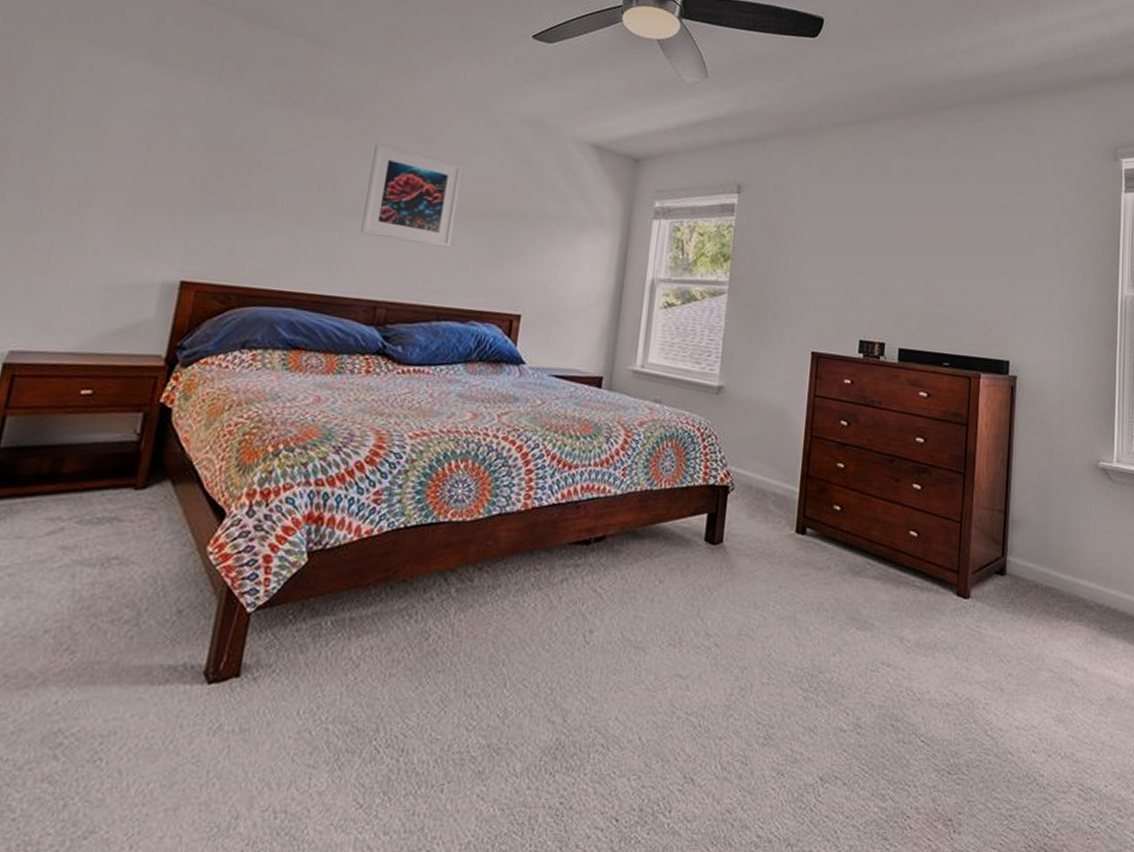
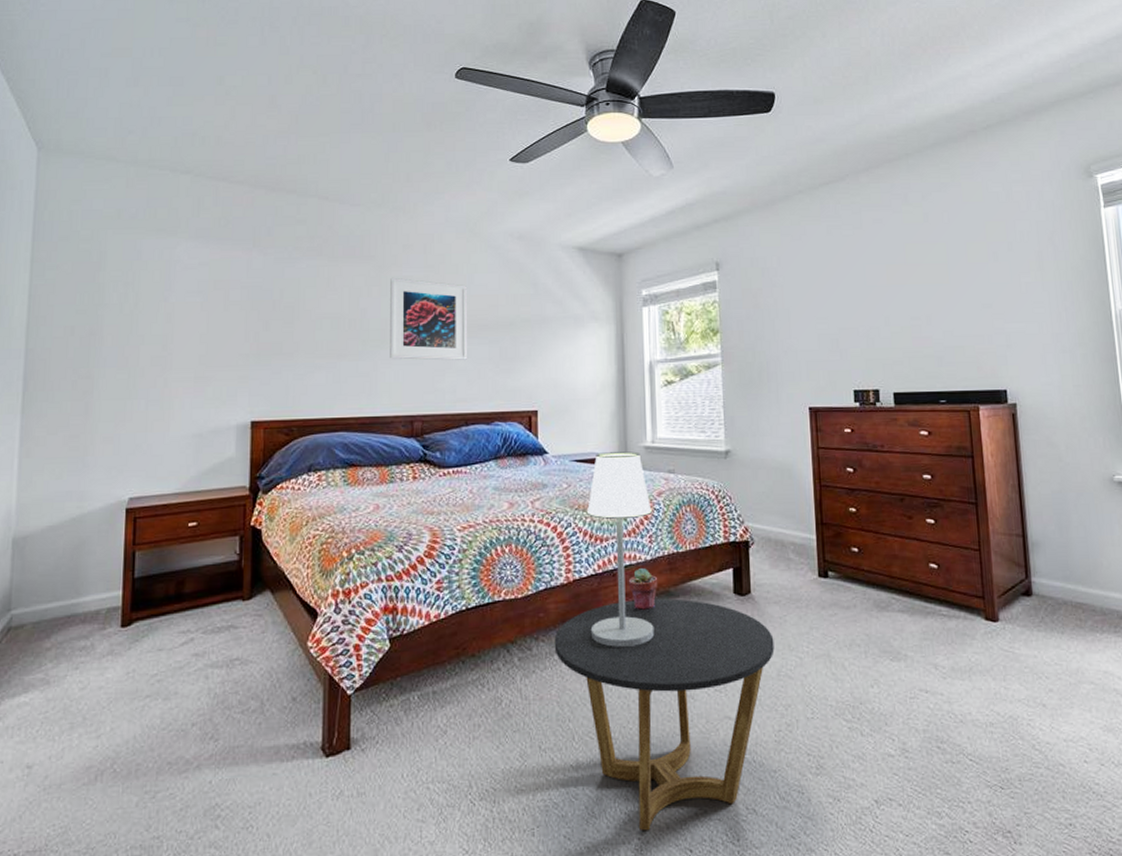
side table: none [498,536,740,795] -> present [554,599,775,831]
table lamp: none [542,370,630,588] -> present [586,451,655,647]
potted succulent: none [592,503,626,549] -> present [628,568,658,610]

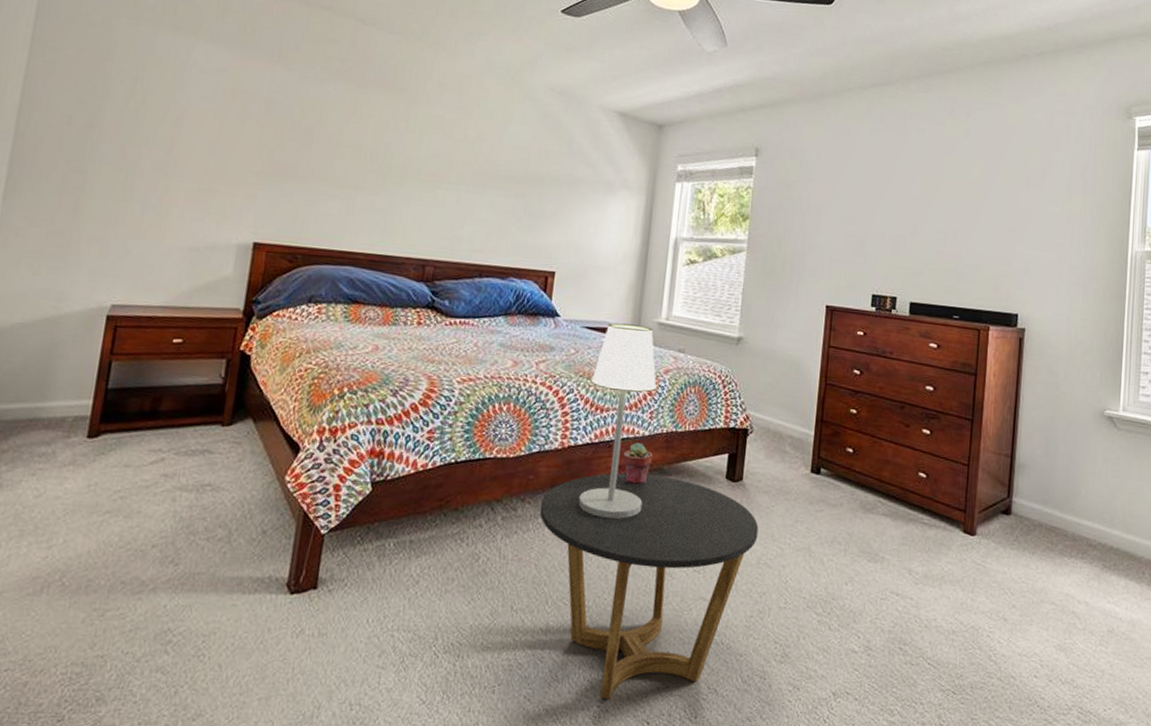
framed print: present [390,277,467,361] -> none [409,114,499,210]

